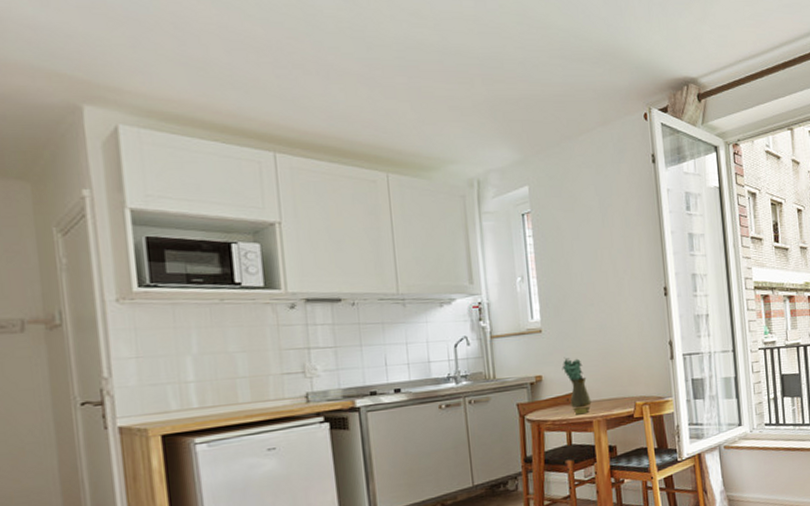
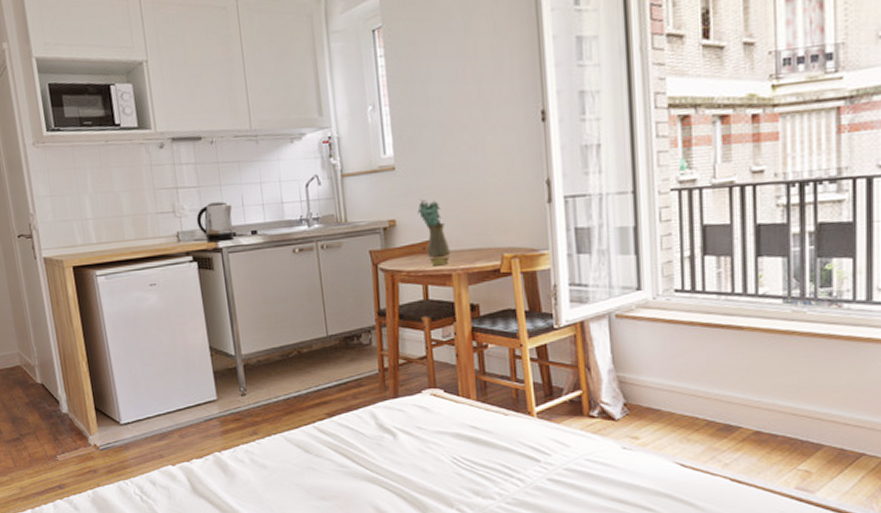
kettle: none [330,361,375,403] -> present [196,201,234,243]

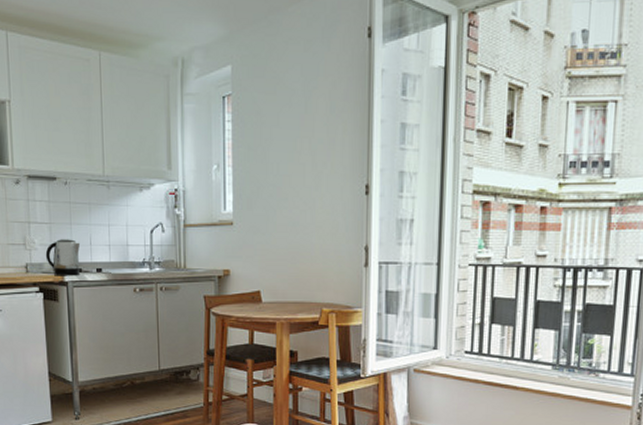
vase: present [417,199,451,266] -> none [250,253,277,315]

